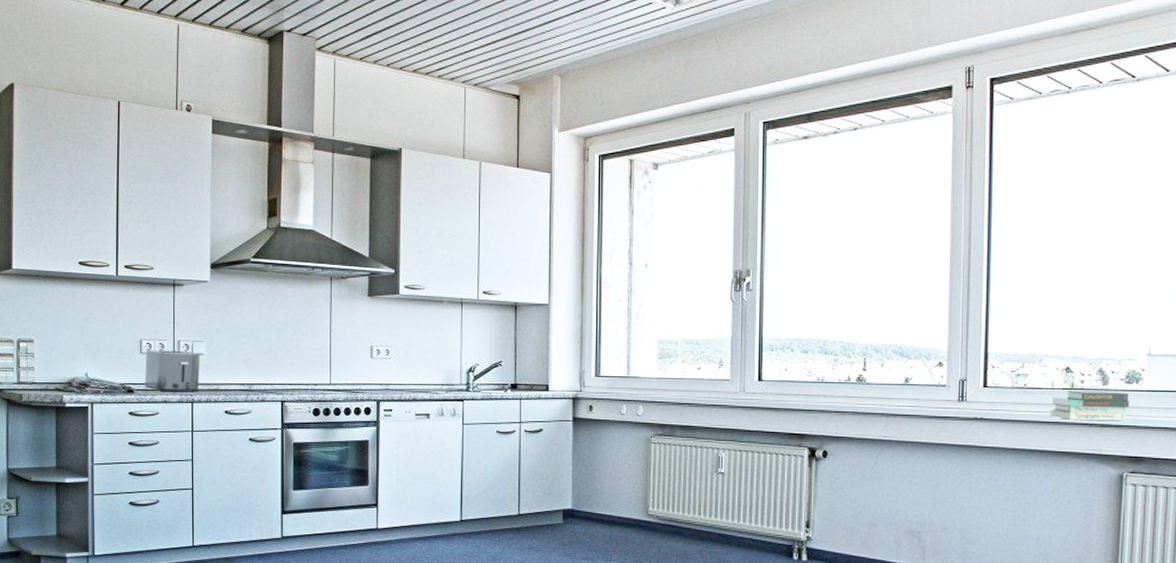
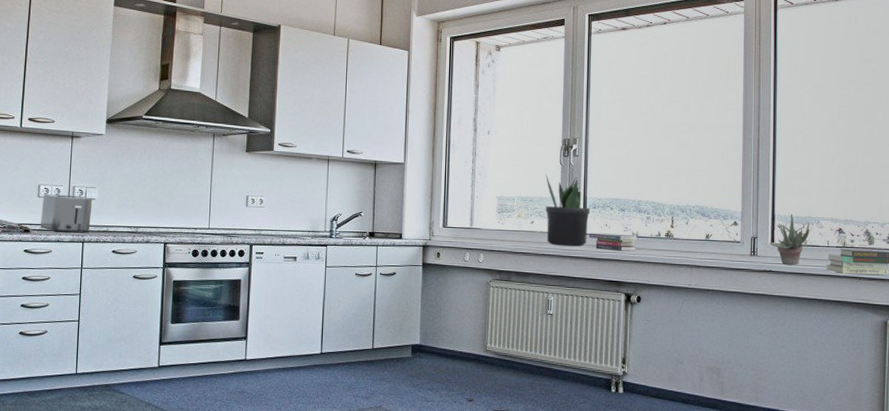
planter: none [714,313,766,395] -> present [545,175,590,247]
books: none [766,379,823,400] -> present [589,233,637,252]
succulent plant: none [982,351,1031,412] -> present [770,214,810,266]

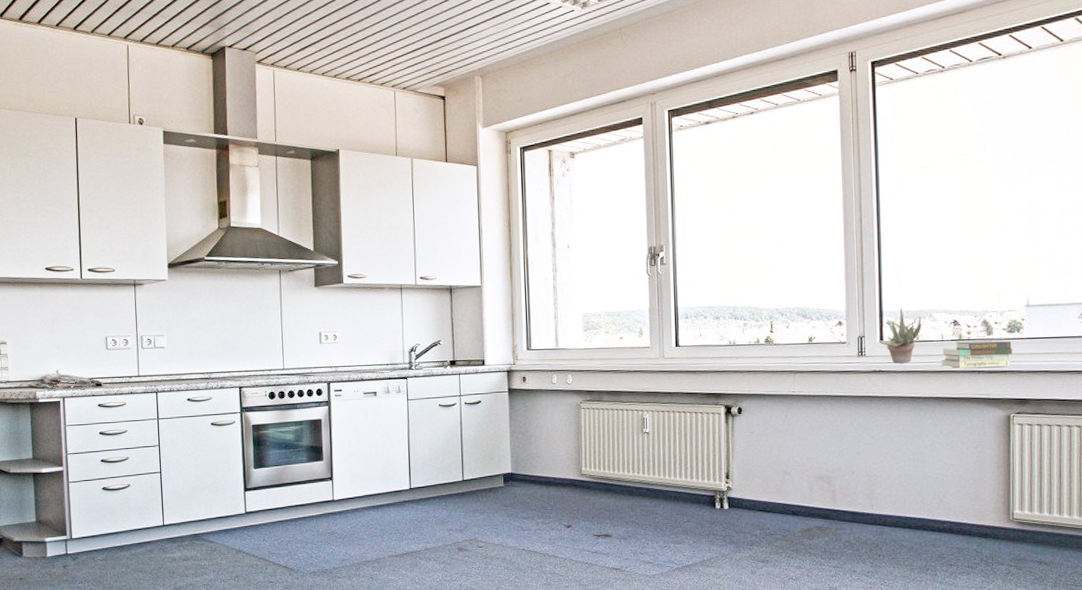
toaster: present [40,194,93,232] -> none [111,345,163,384]
planter: present [545,175,590,247] -> none [632,286,682,361]
books: present [589,233,637,252] -> none [683,343,735,362]

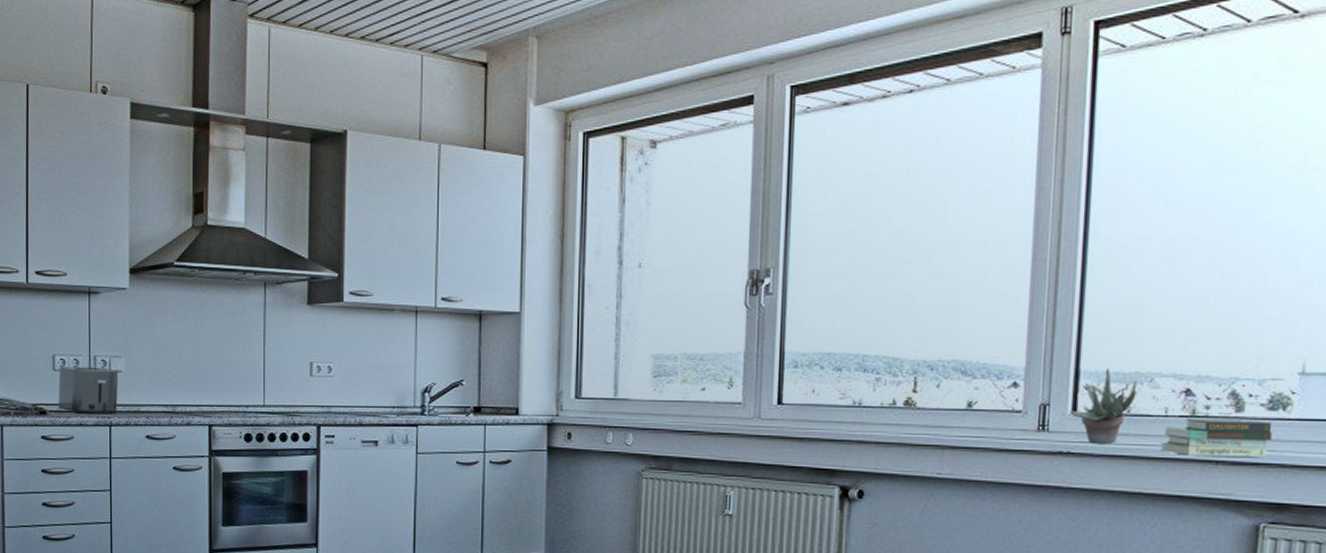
toaster: none [111,345,163,384] -> present [58,367,119,414]

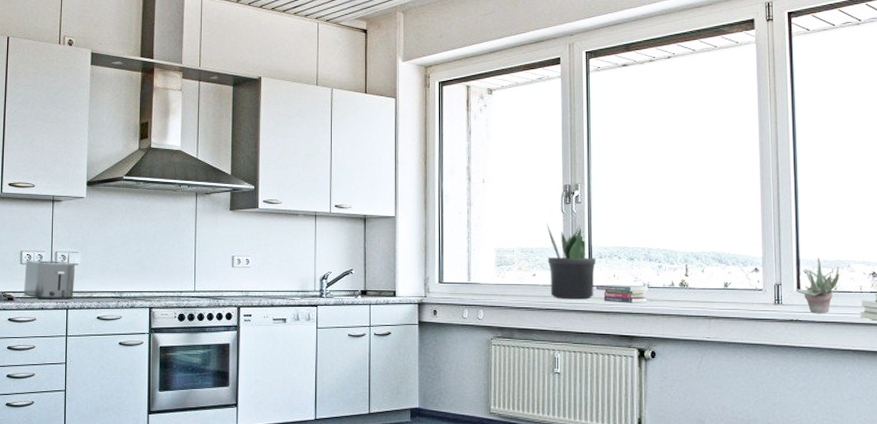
planter: none [722,322,789,422] -> present [547,224,596,300]
books: none [787,402,860,428] -> present [596,284,649,303]

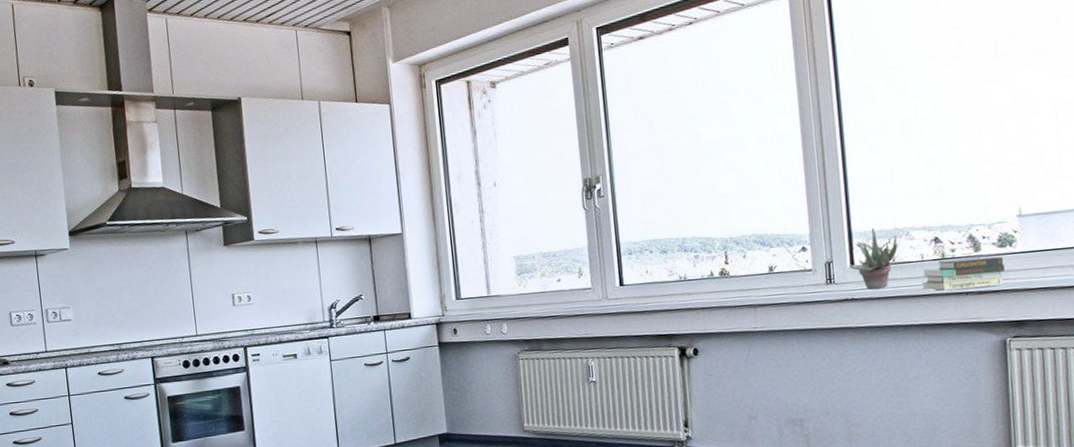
toaster: present [24,261,76,300] -> none [16,318,71,361]
planter: present [547,224,596,300] -> none [568,221,626,304]
books: present [596,284,649,303] -> none [628,279,686,301]

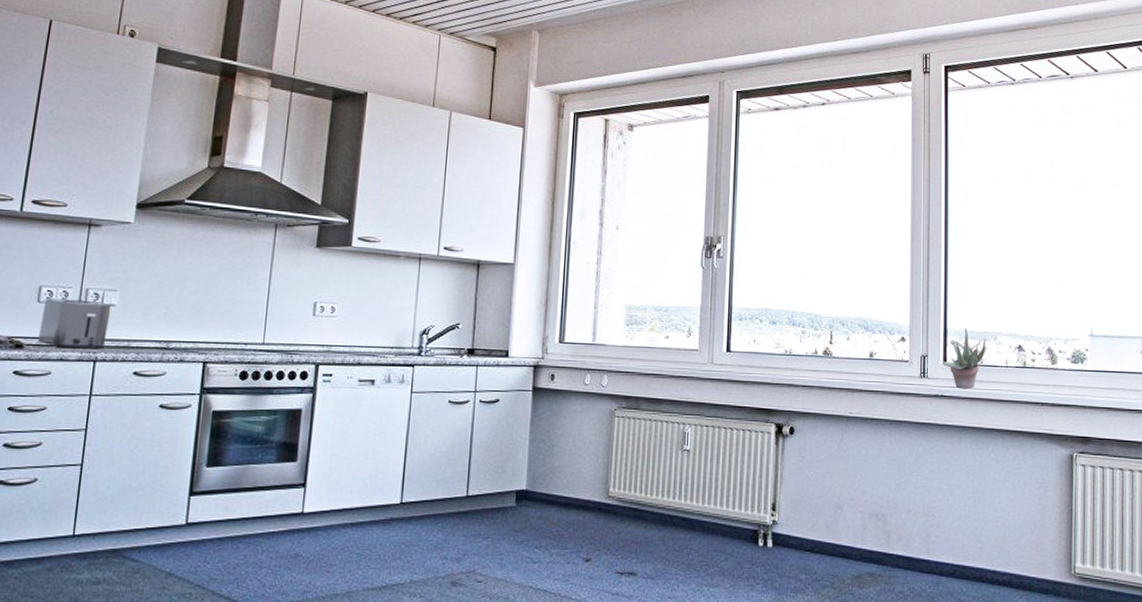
toaster: none [16,318,71,361] -> present [38,298,112,348]
books: present [922,256,1005,291] -> none [1005,369,1076,400]

